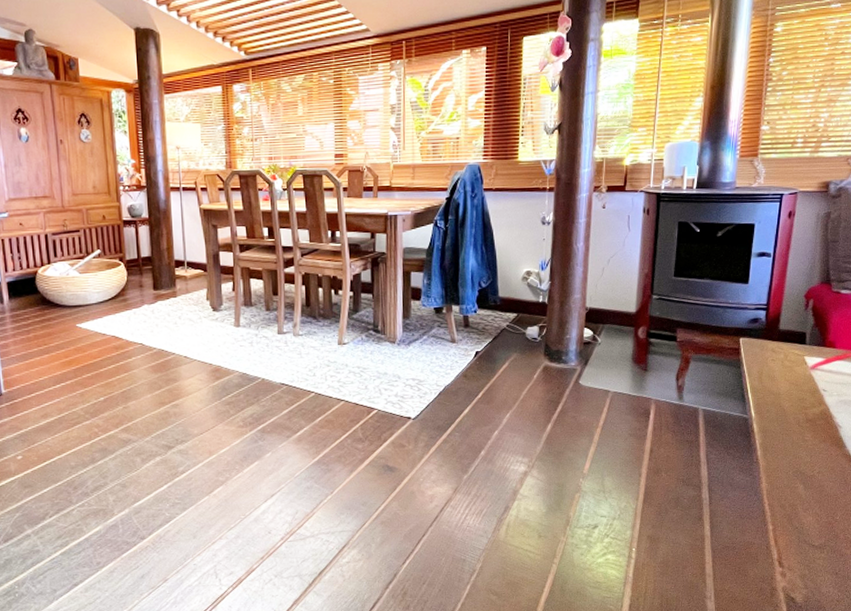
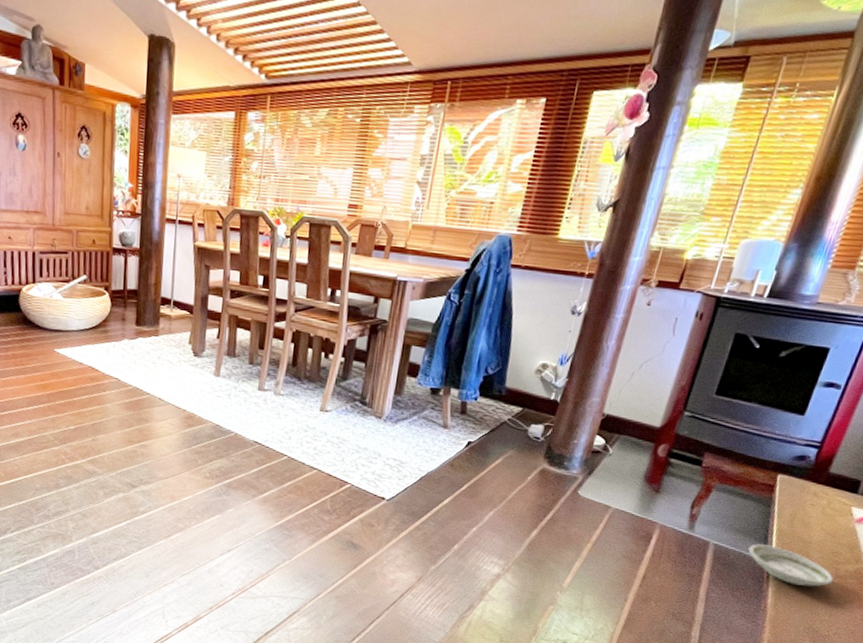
saucer: none [731,401,806,435] -> present [748,543,834,587]

